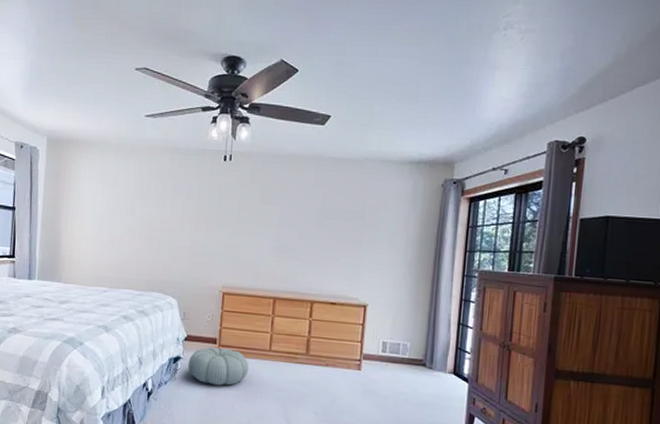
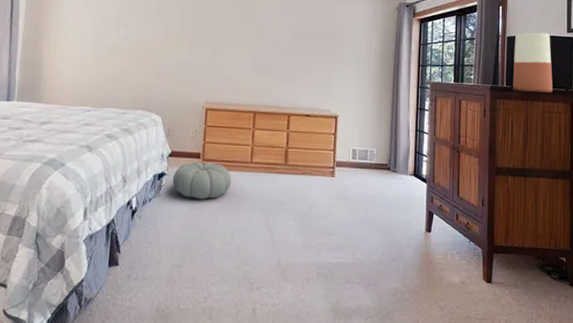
vase: none [582,213,639,287] -> present [512,32,553,94]

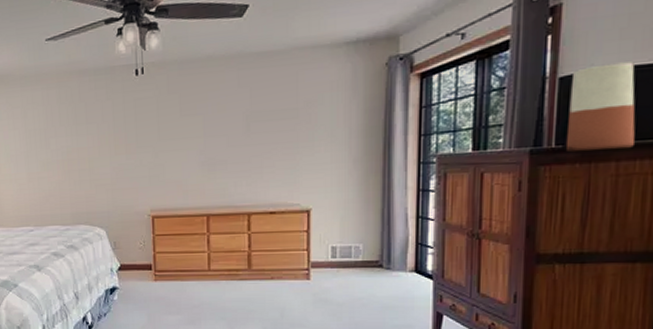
pouf: present [172,161,232,200] -> none [125,273,189,312]

